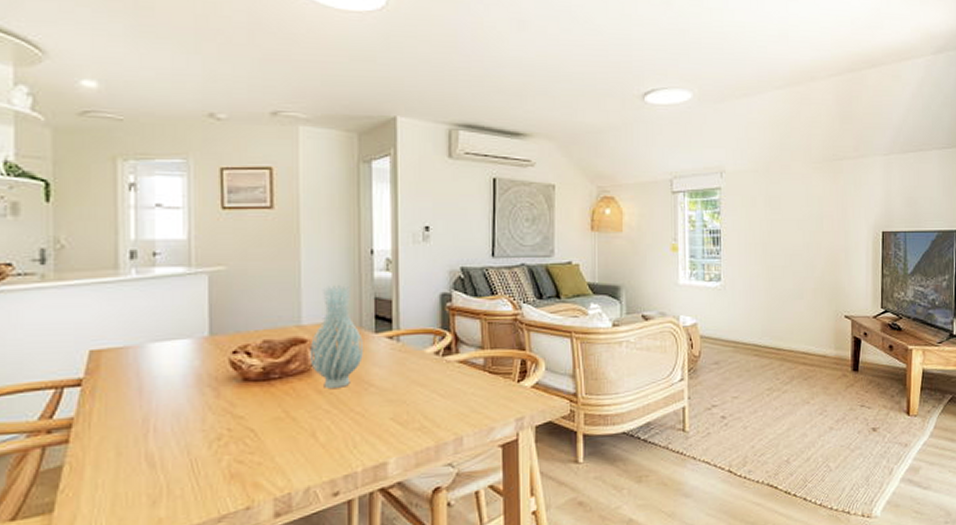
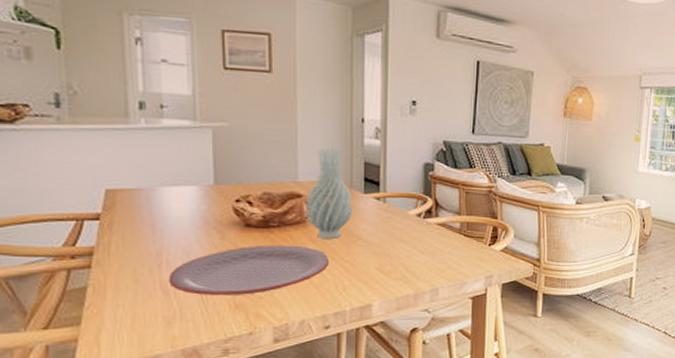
plate: none [155,398,338,466] -> present [168,244,330,295]

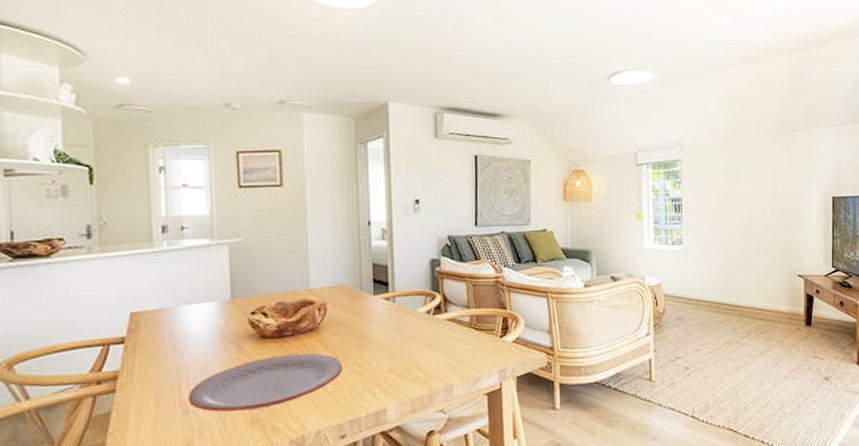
vase: present [305,148,353,239] -> none [317,253,363,344]

